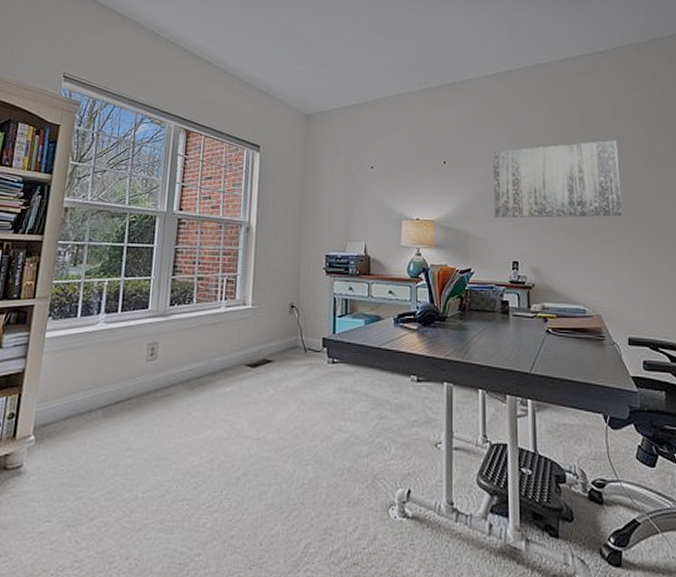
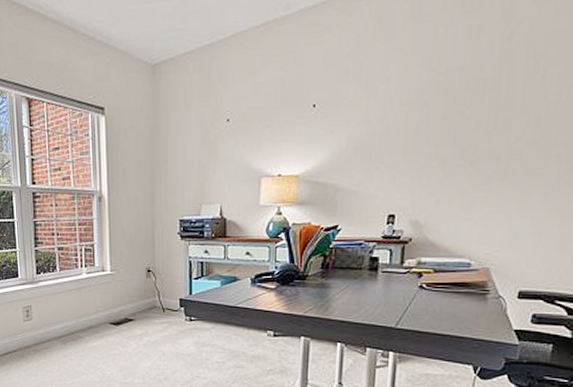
wall art: present [492,140,623,218] -> none [371,52,553,167]

